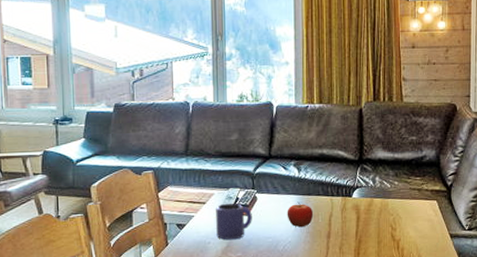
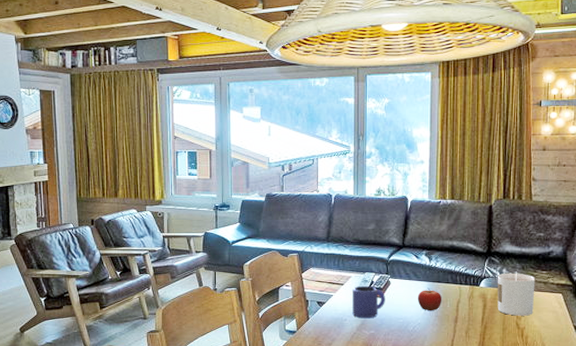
candle: none [370,179,410,227] -> present [497,271,536,316]

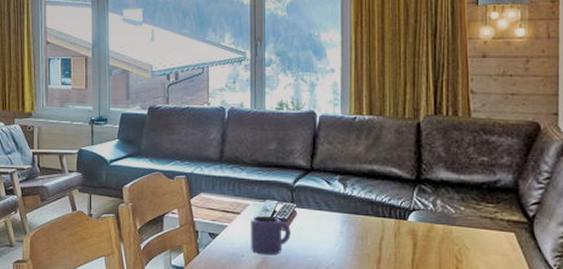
fruit: present [417,288,442,311] -> none [330,220,361,249]
candle: present [497,271,536,316] -> none [429,203,479,259]

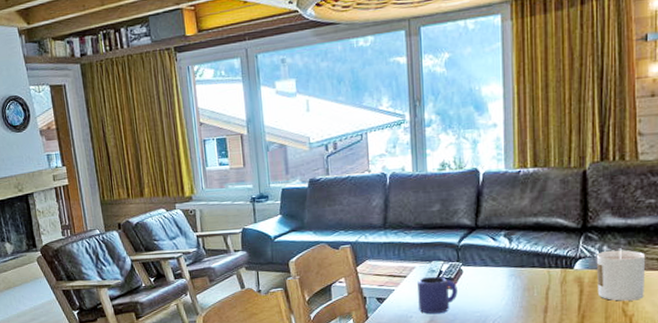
candle: none [429,203,479,259] -> present [596,248,646,301]

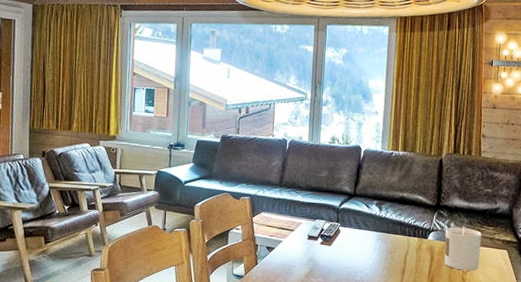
mug: present [417,276,458,314] -> none [301,232,335,267]

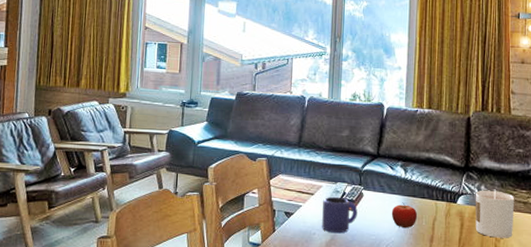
mug: none [301,232,335,267] -> present [322,196,358,234]
fruit: none [366,238,391,262] -> present [391,202,418,229]

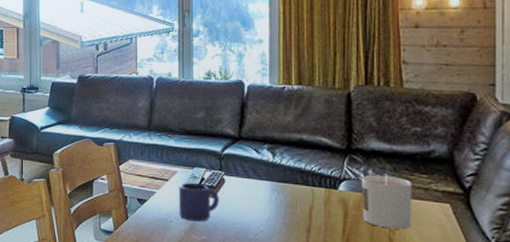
fruit: present [391,202,418,229] -> none [259,188,291,217]

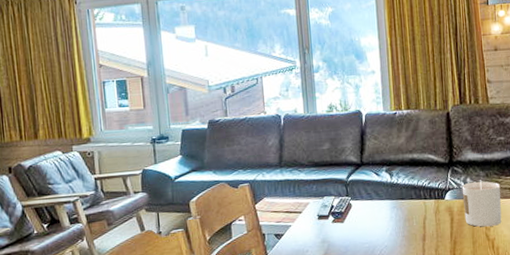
mug: present [179,182,219,222] -> none [312,211,348,248]

